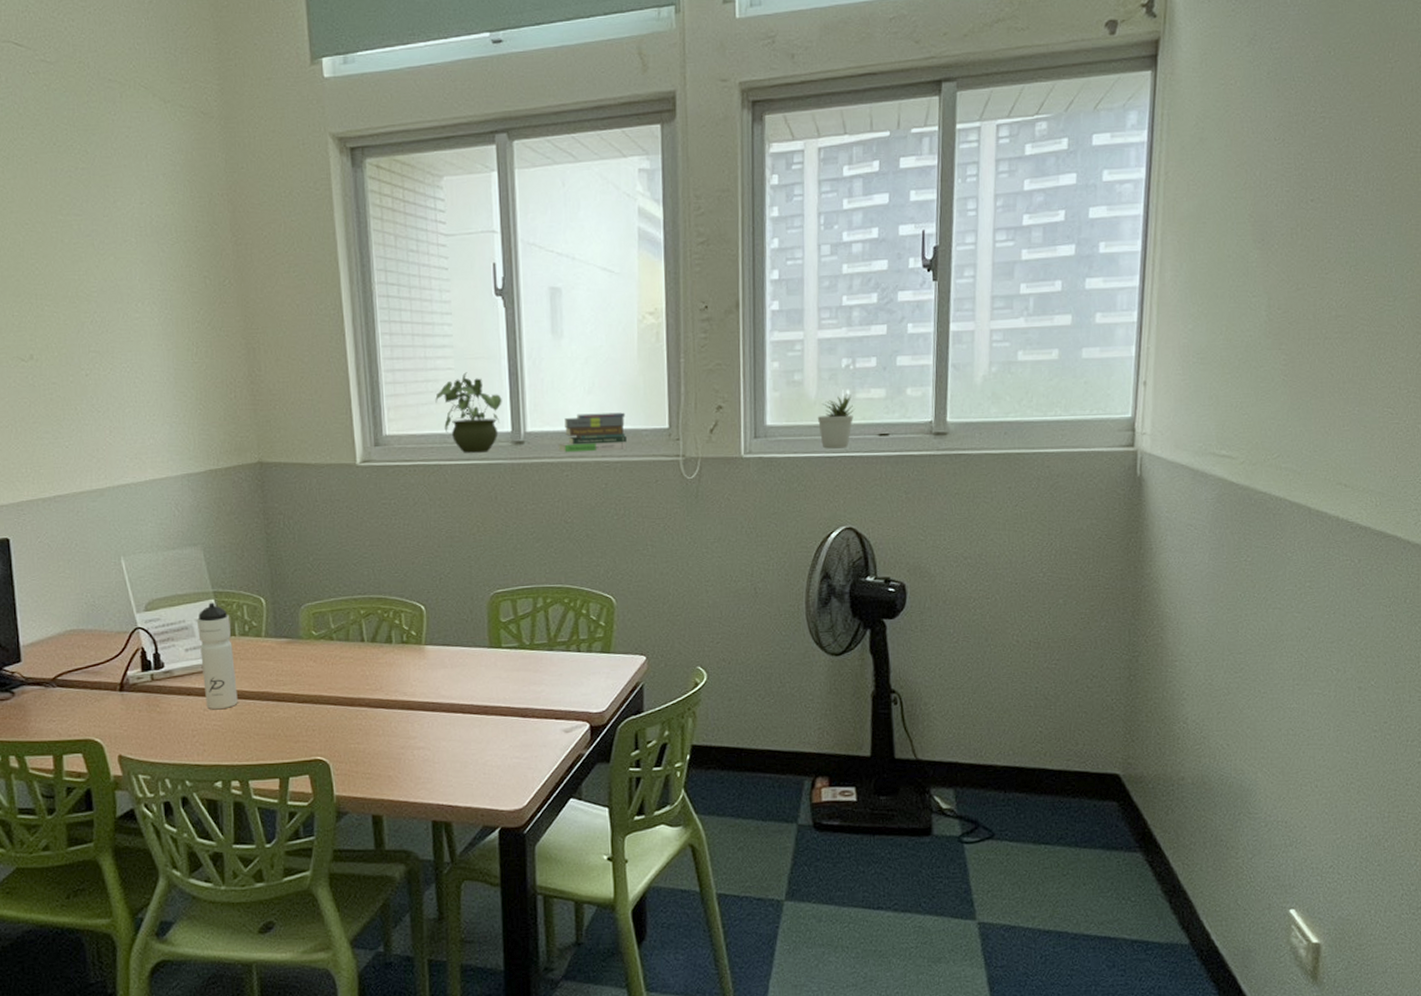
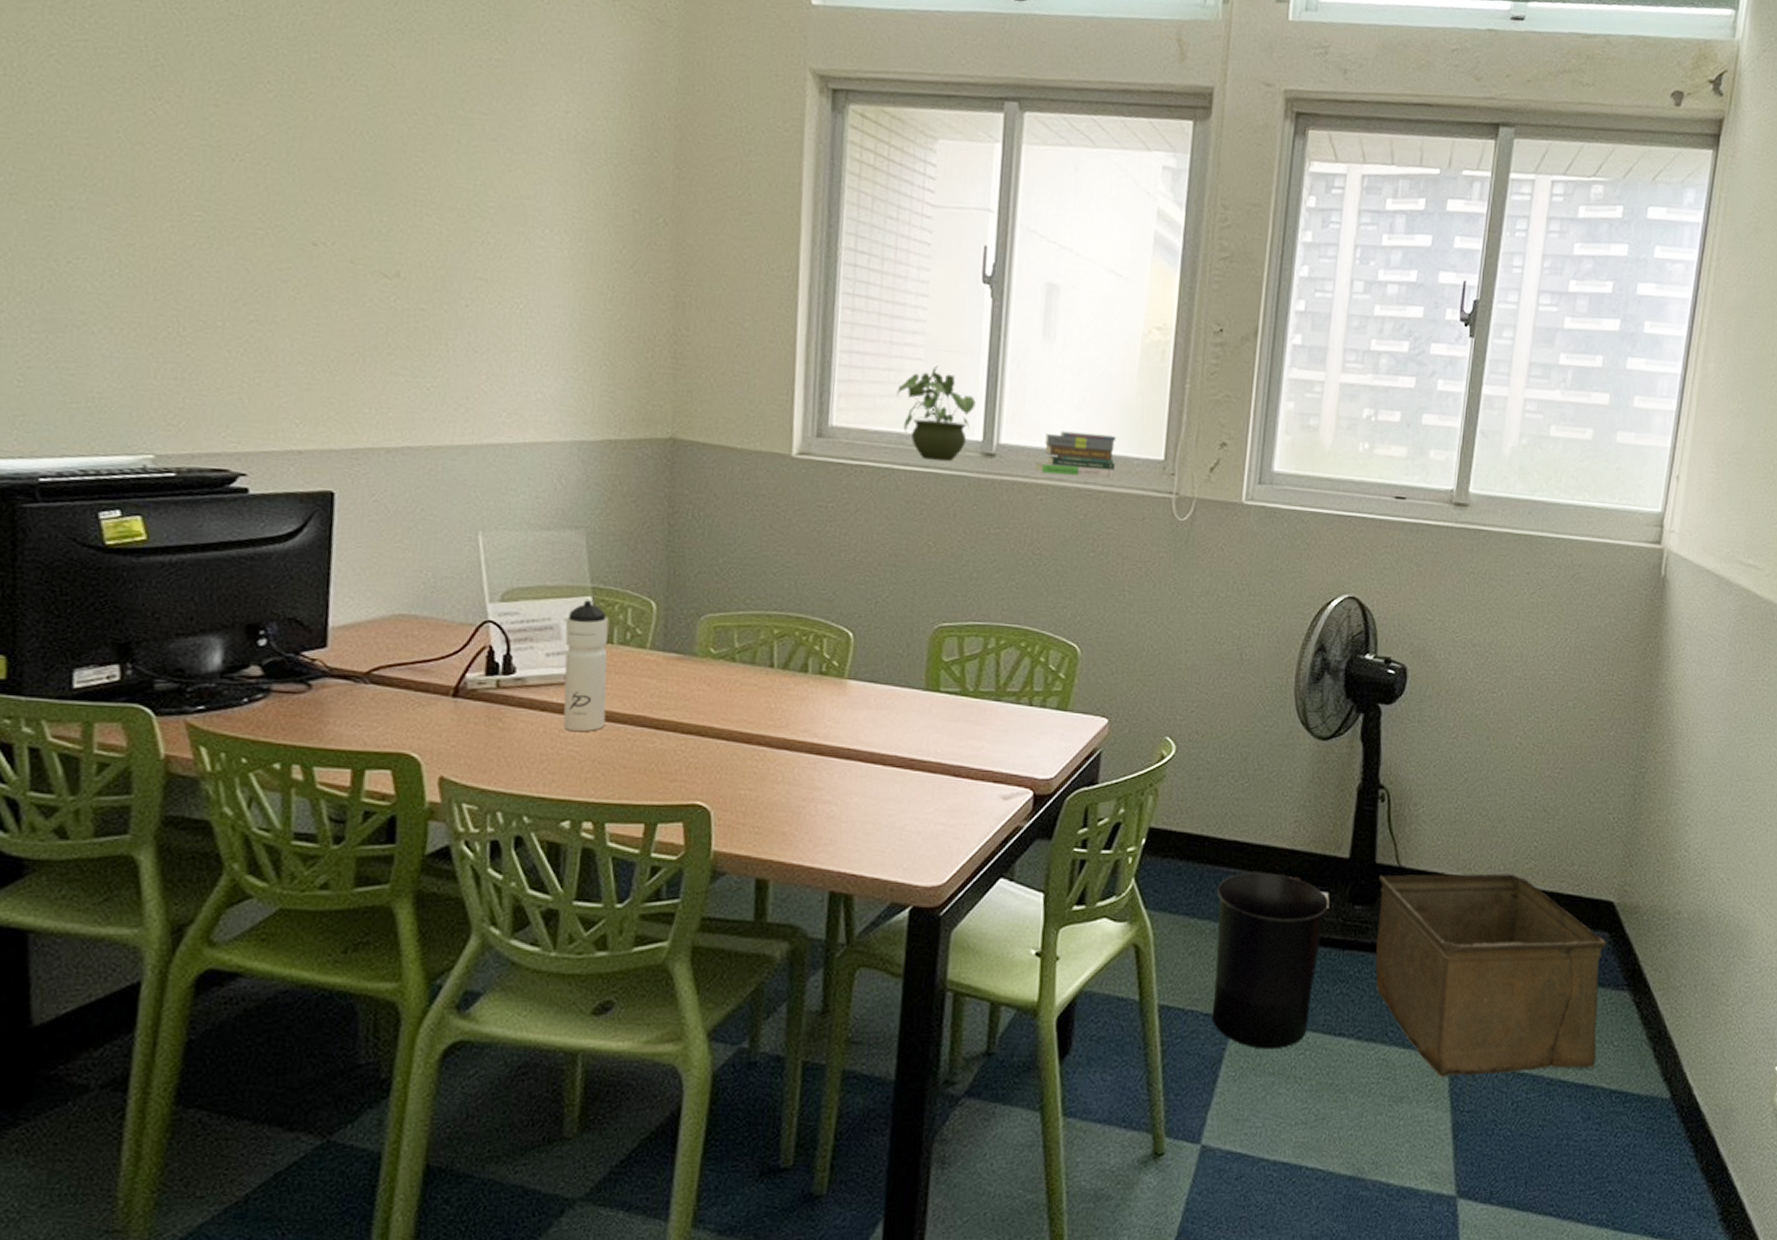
waste bin: none [757,774,857,925] -> present [1212,872,1330,1050]
potted plant: present [817,393,854,449] -> none [1330,447,1371,508]
storage bin: none [899,757,1116,939] -> present [1375,873,1607,1077]

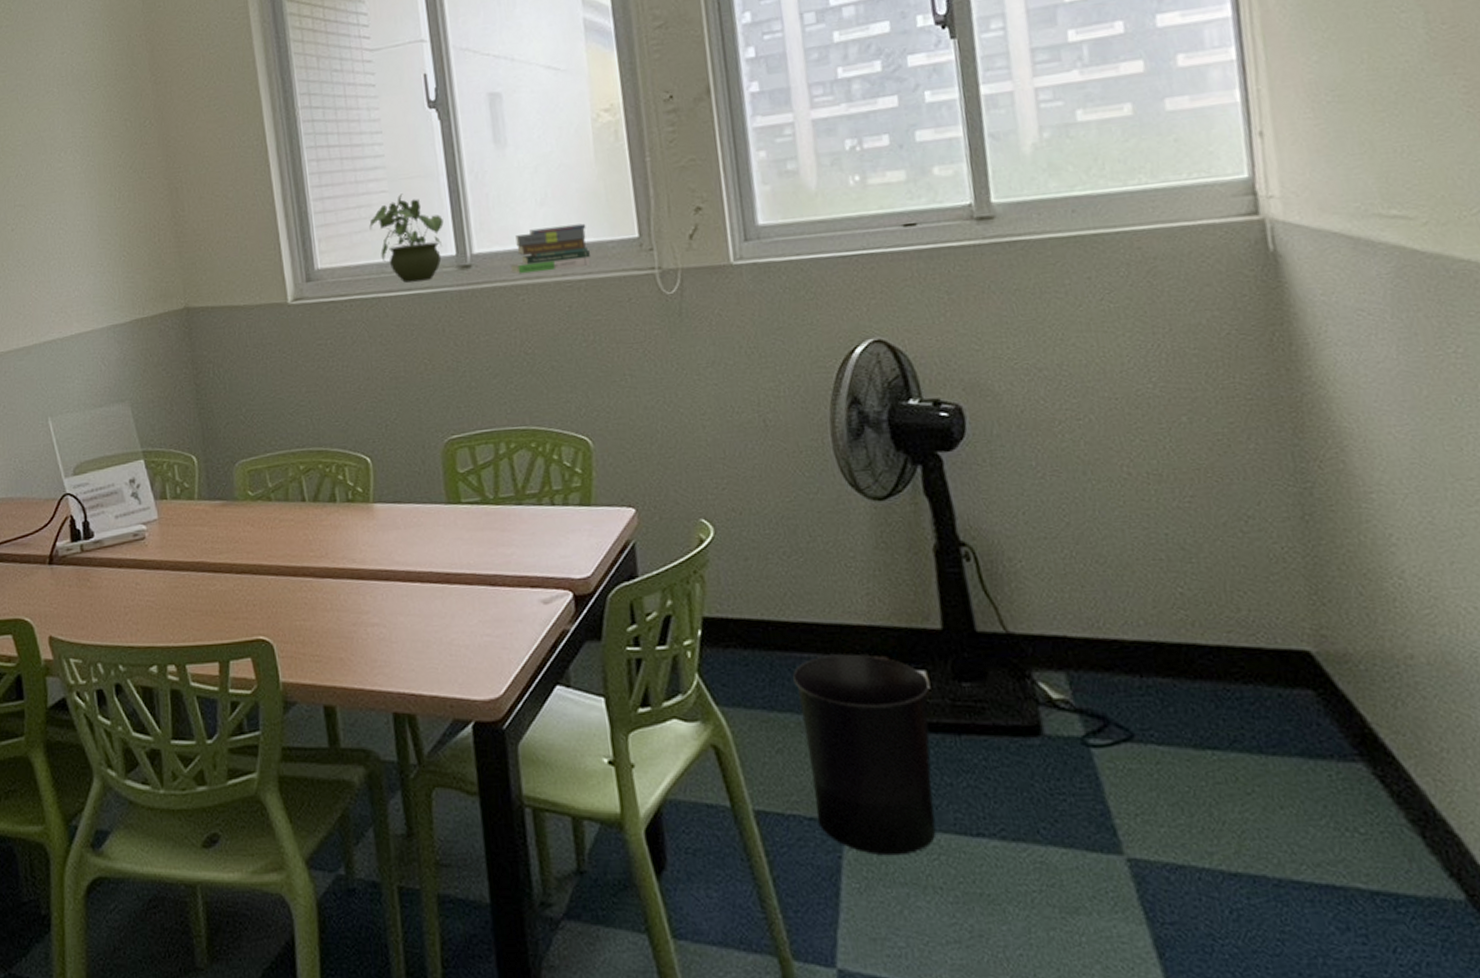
water bottle: present [563,600,609,732] -> none [127,463,172,584]
storage bin: present [1375,873,1607,1077] -> none [983,629,1339,882]

